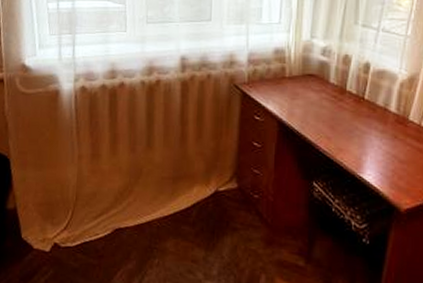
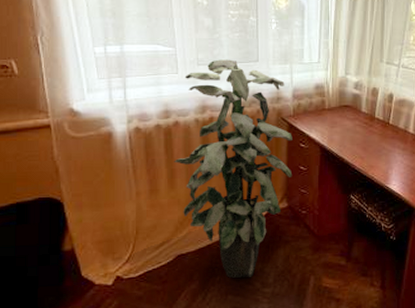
indoor plant: none [117,17,246,265] -> present [174,59,293,278]

